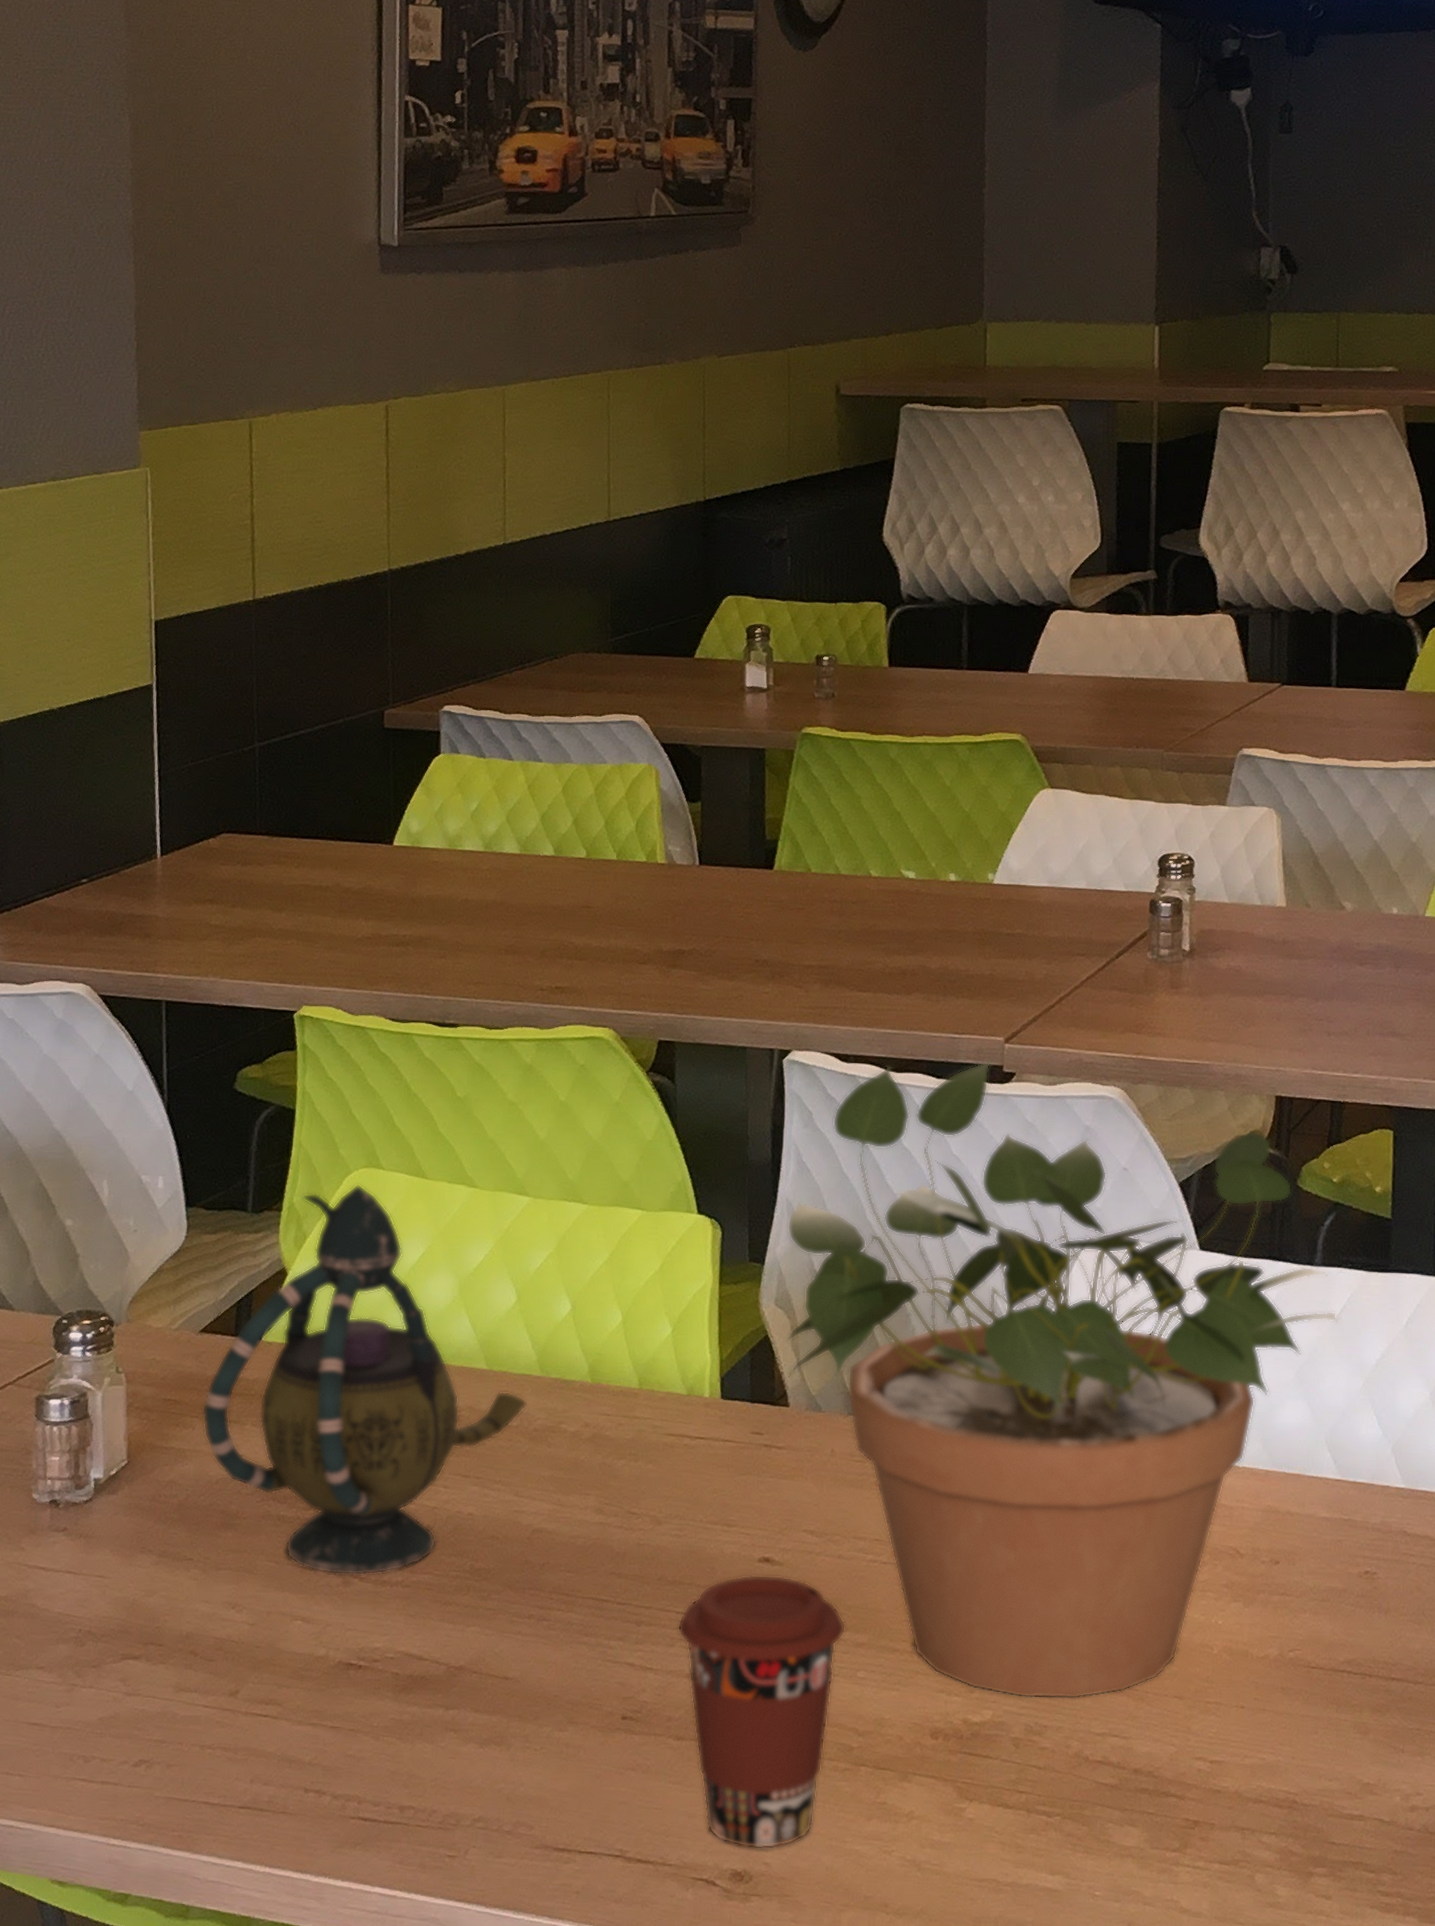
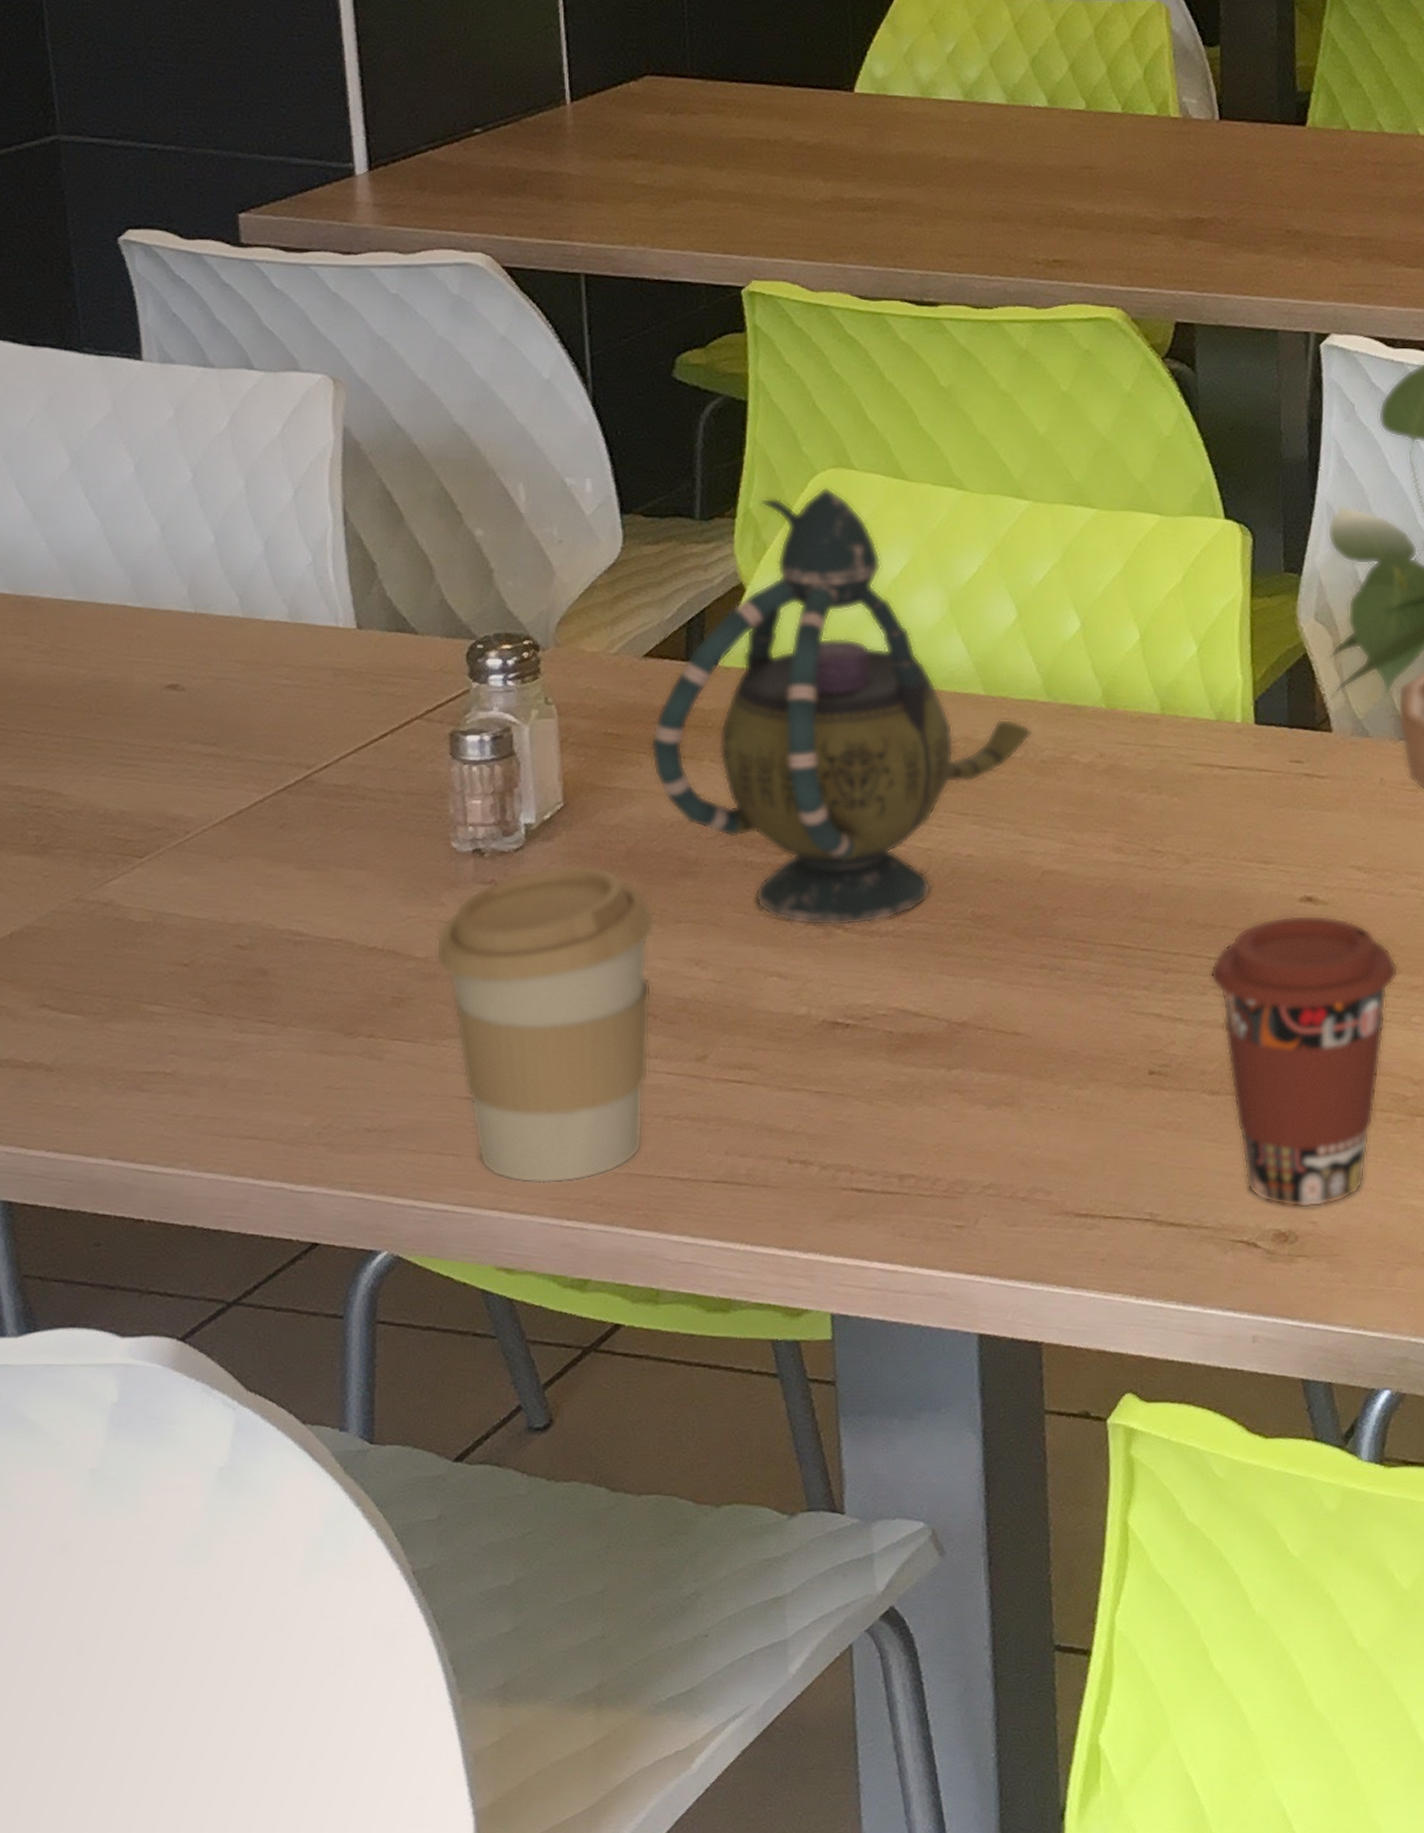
coffee cup: none [15,1516,200,1805] -> present [436,866,655,1184]

